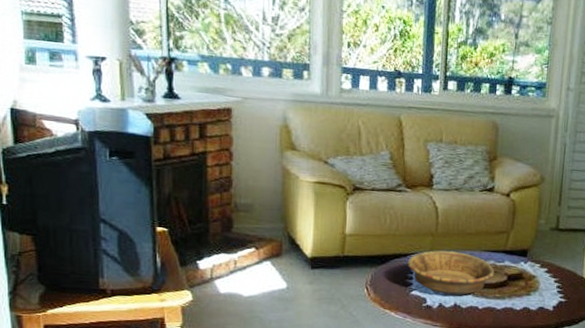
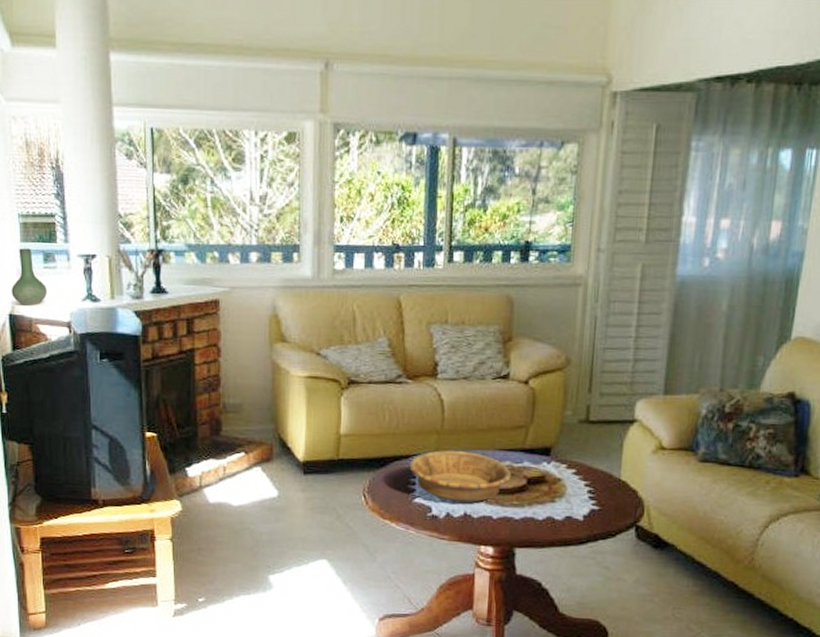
vase: none [13,44,52,102] -> present [11,248,47,306]

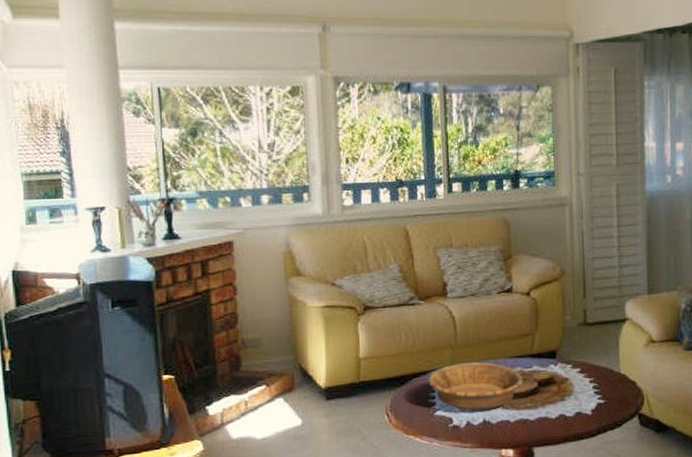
vase: present [11,248,47,306] -> none [14,205,53,261]

